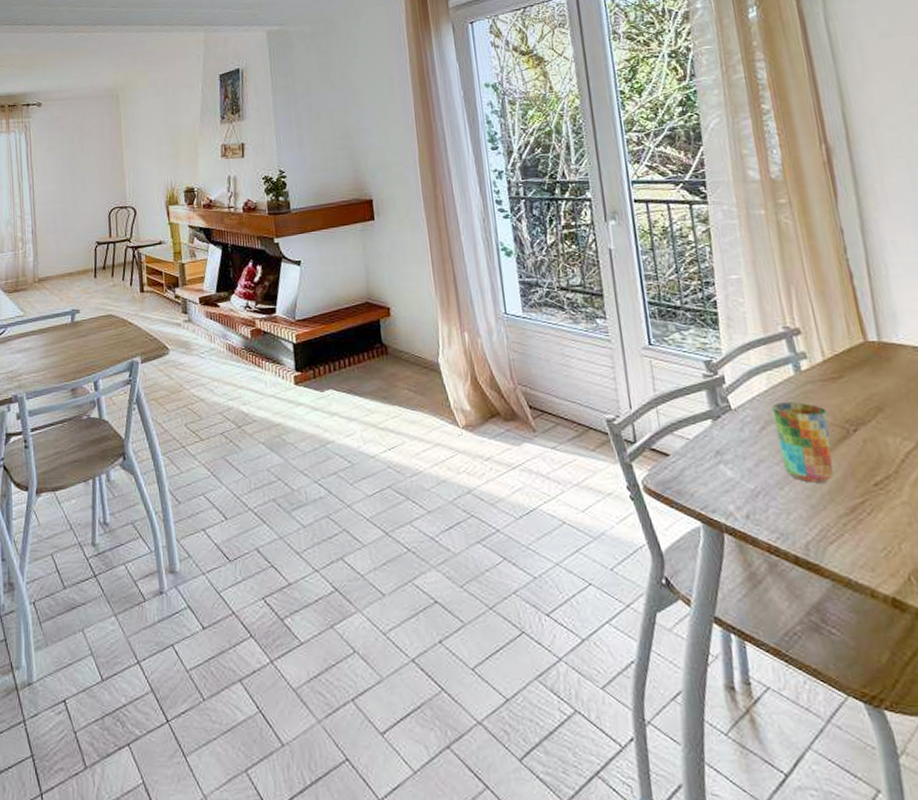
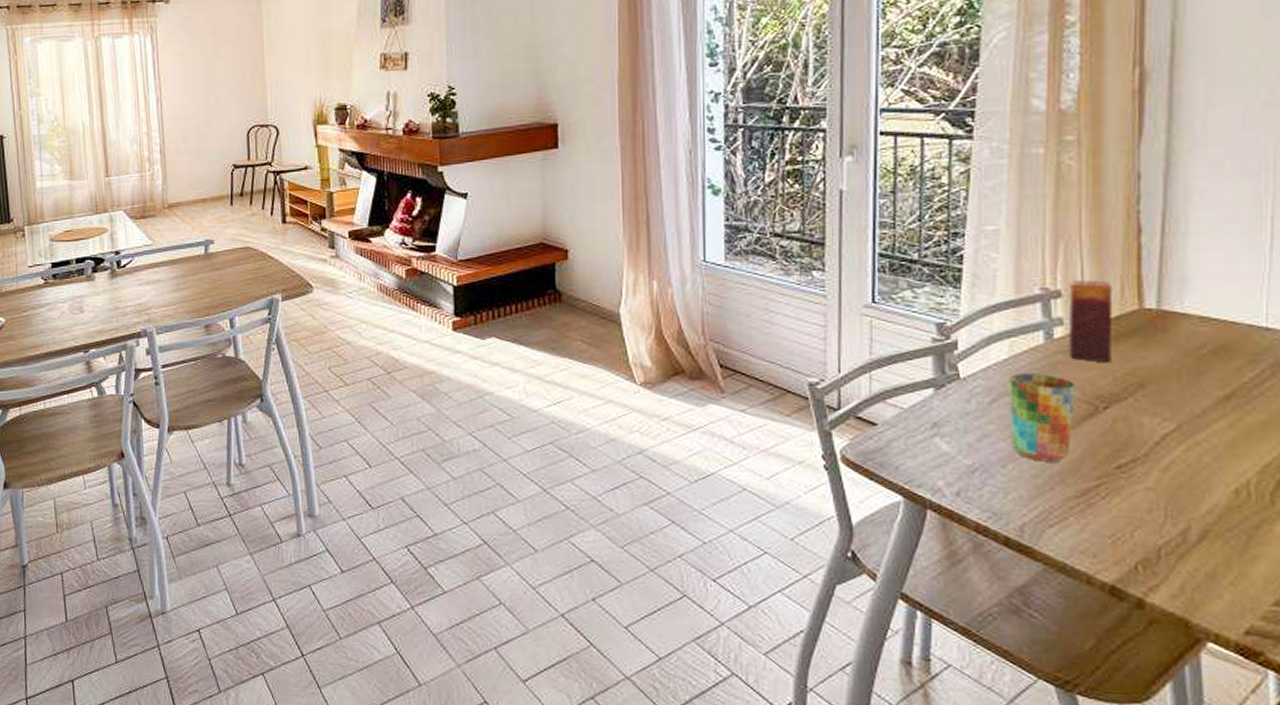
candle: none [805,318,851,390] -> present [1067,280,1113,362]

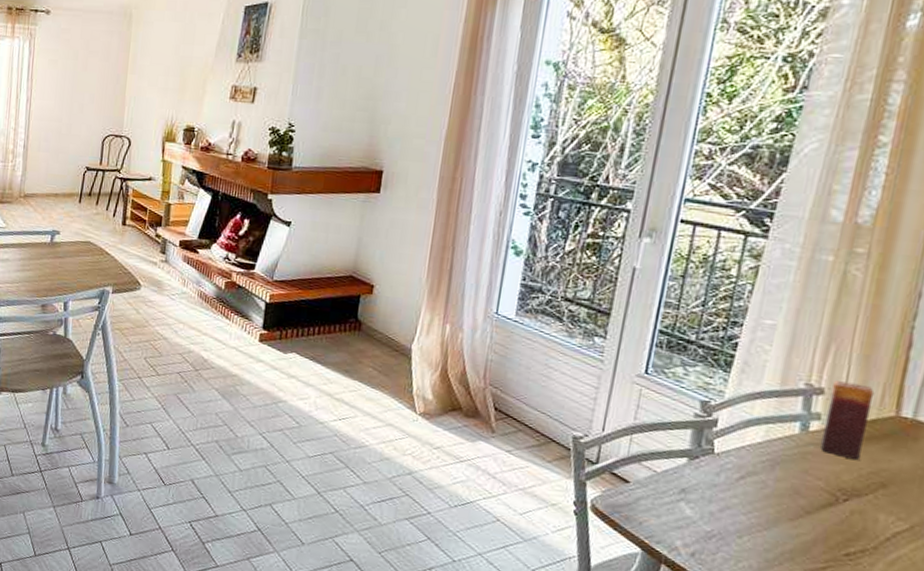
cup: present [1009,373,1077,462] -> none [750,456,823,542]

